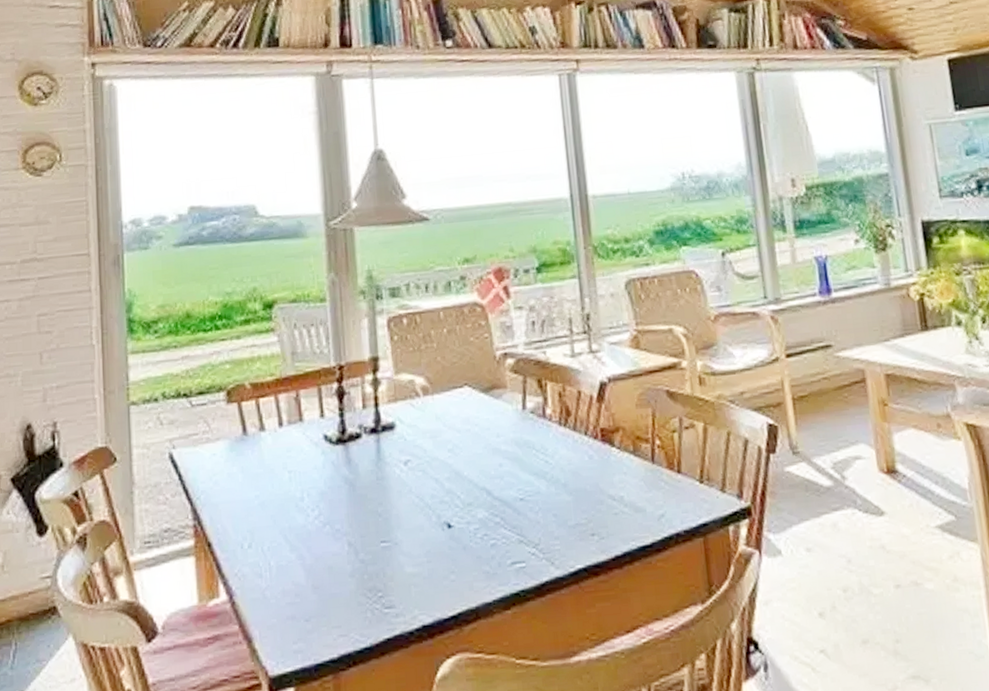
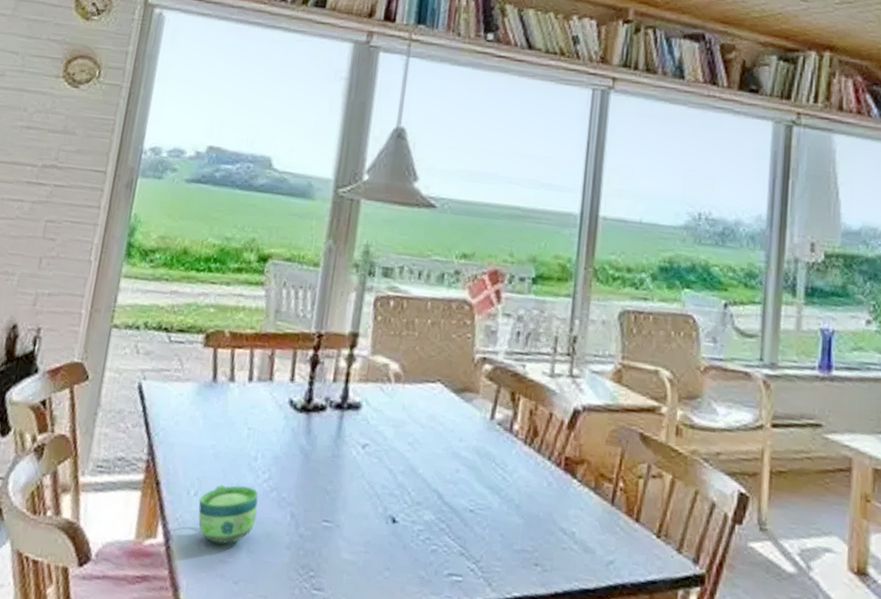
cup: none [254,527,315,589] -> present [198,484,259,545]

